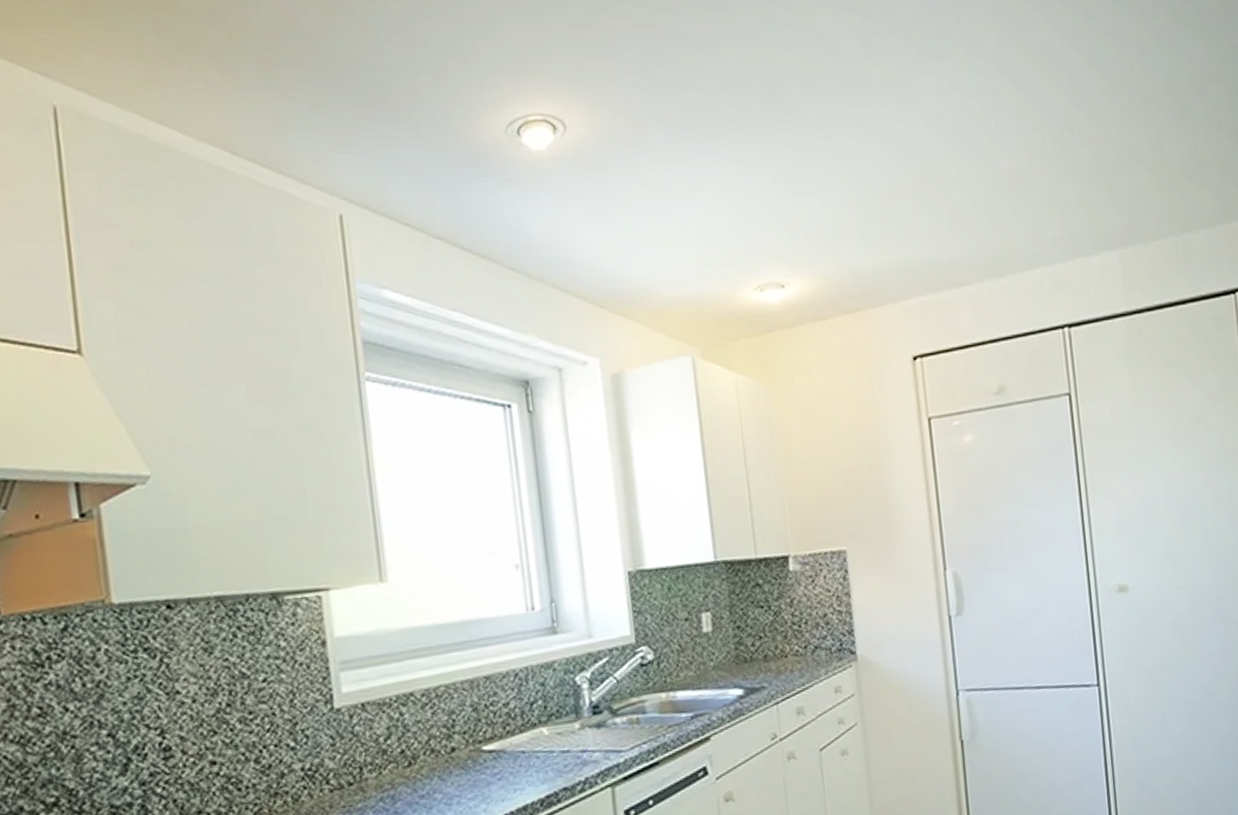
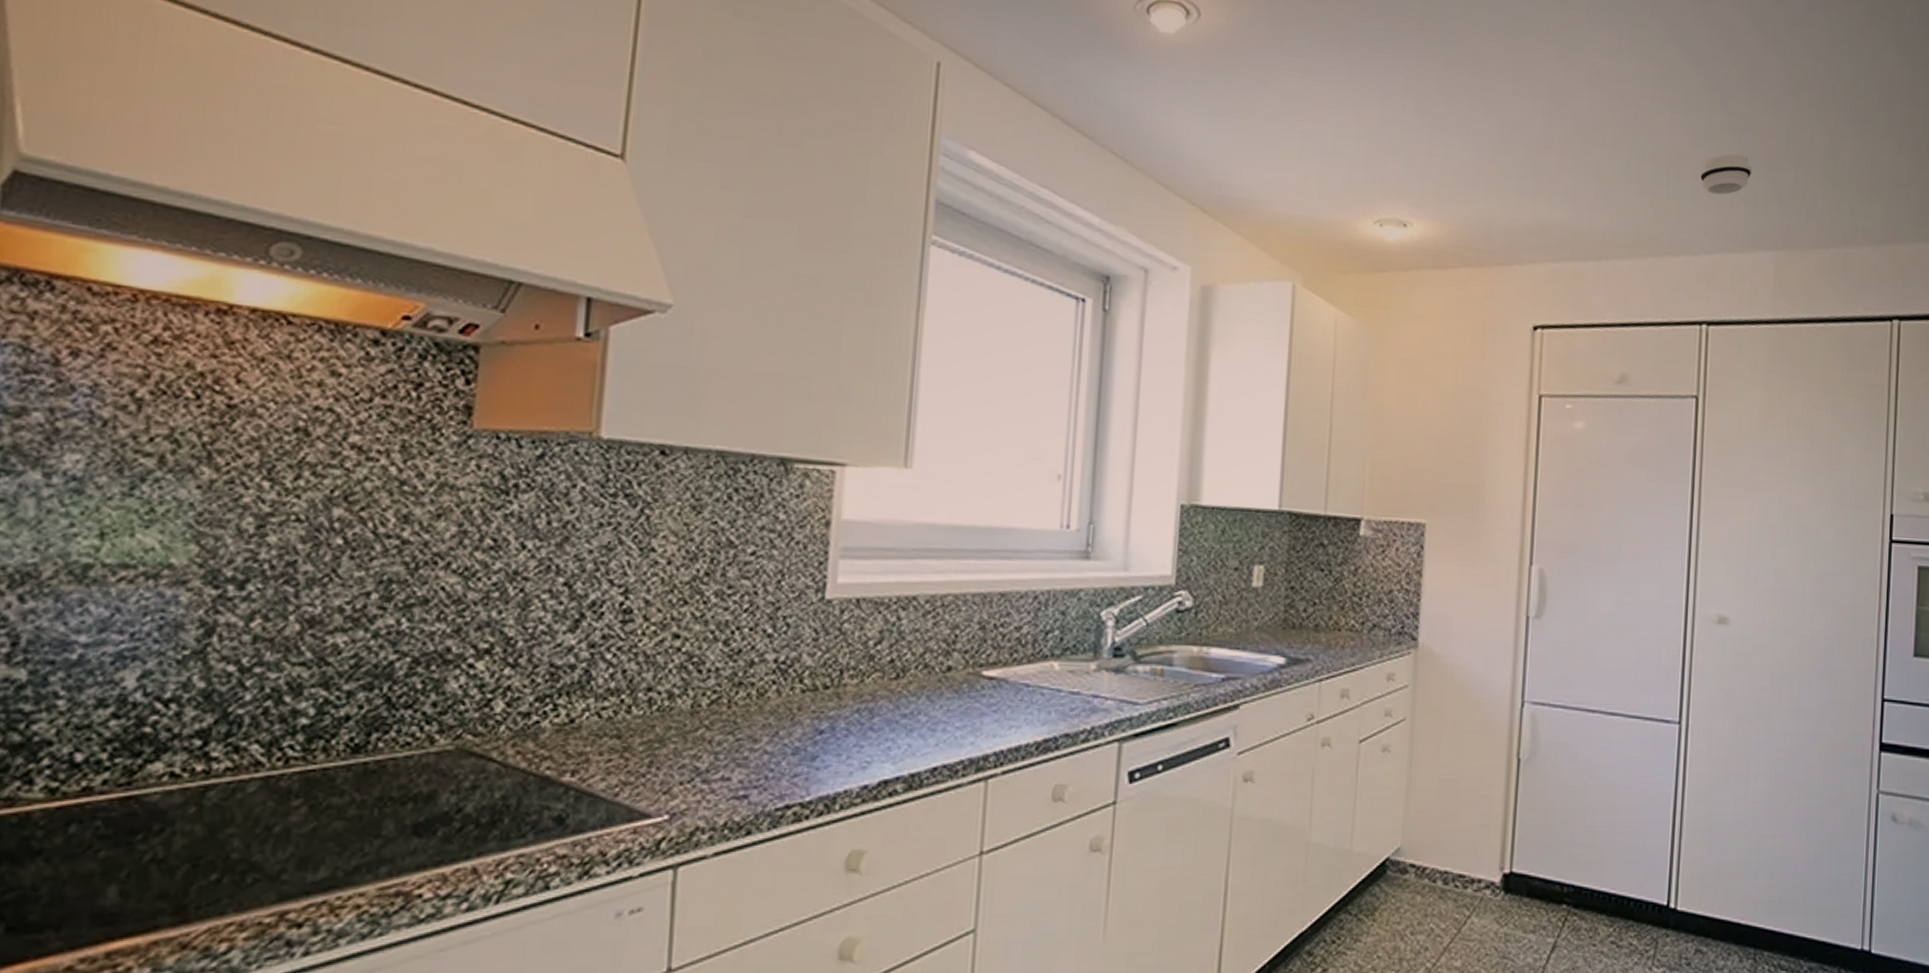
smoke detector: none [1041,166,1088,207] -> present [1700,153,1752,195]

